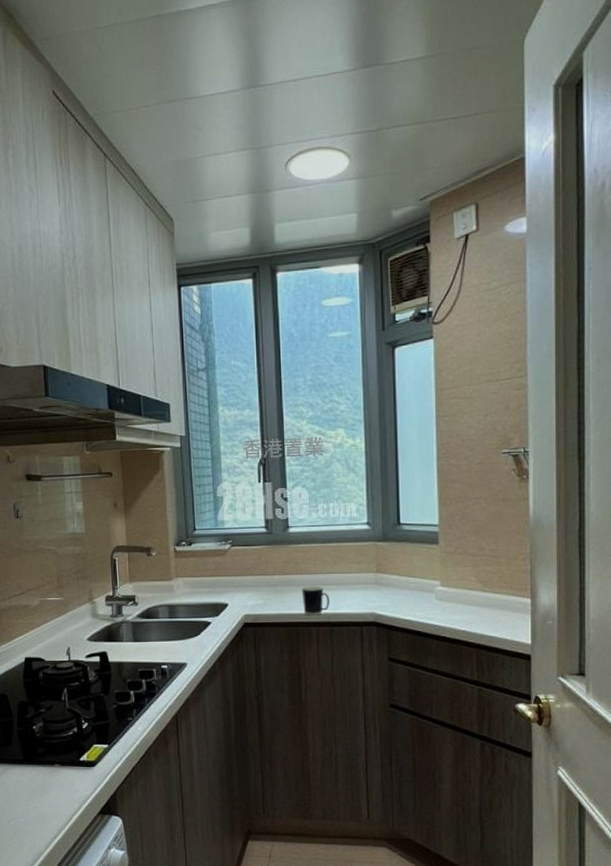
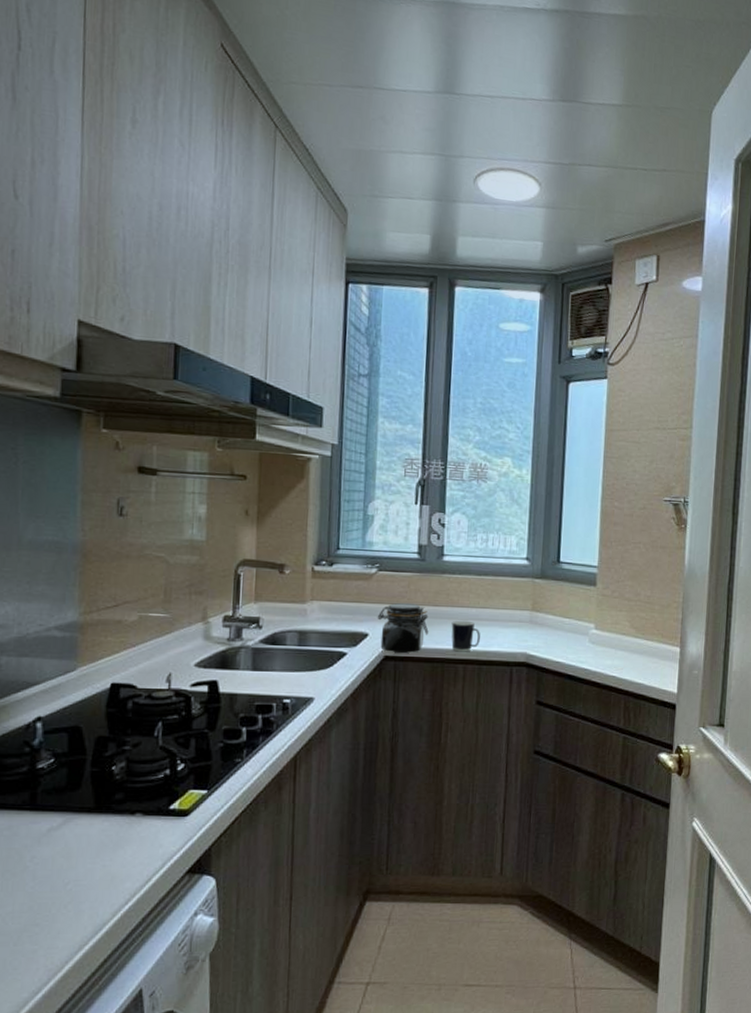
jar: none [234,573,282,619] -> present [377,602,429,653]

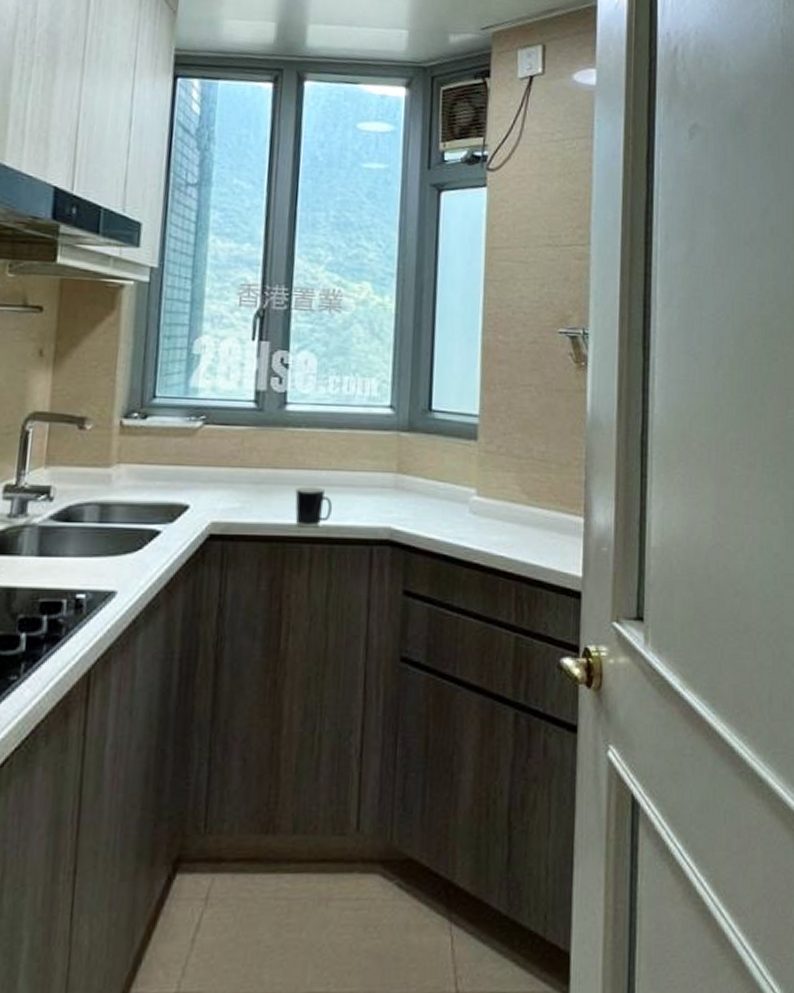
jar: present [377,602,429,653] -> none [201,464,267,530]

